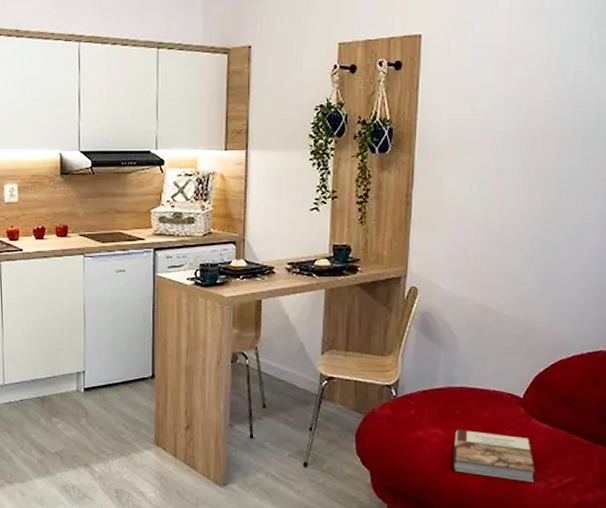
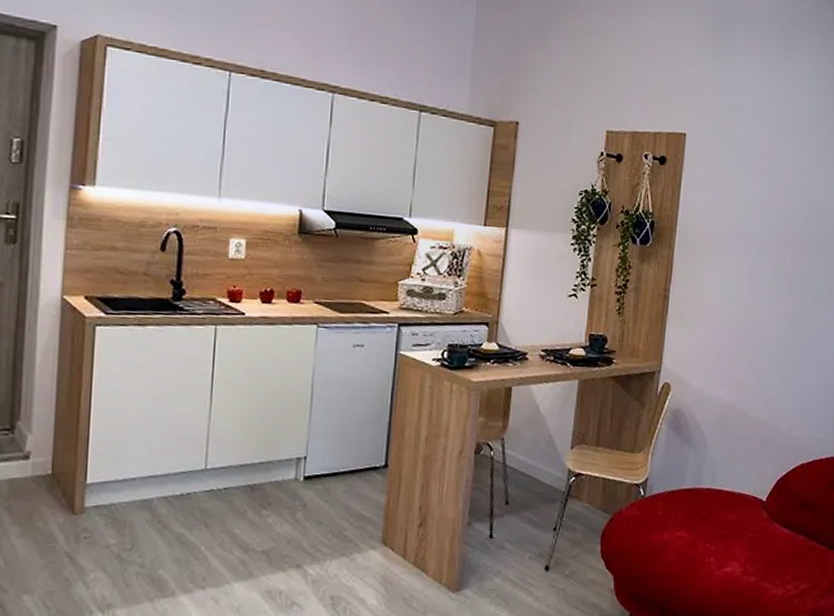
book: present [452,429,535,482] -> none [696,532,775,588]

